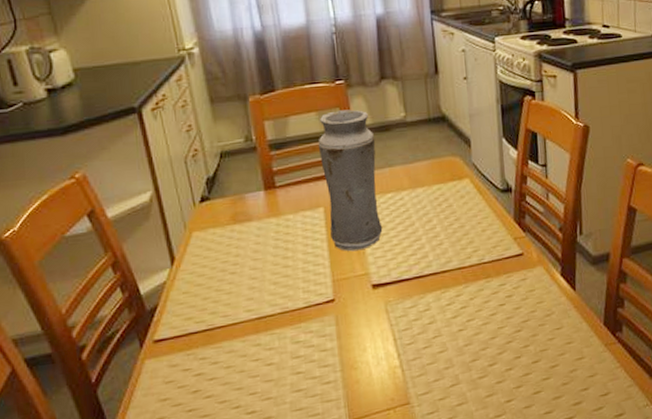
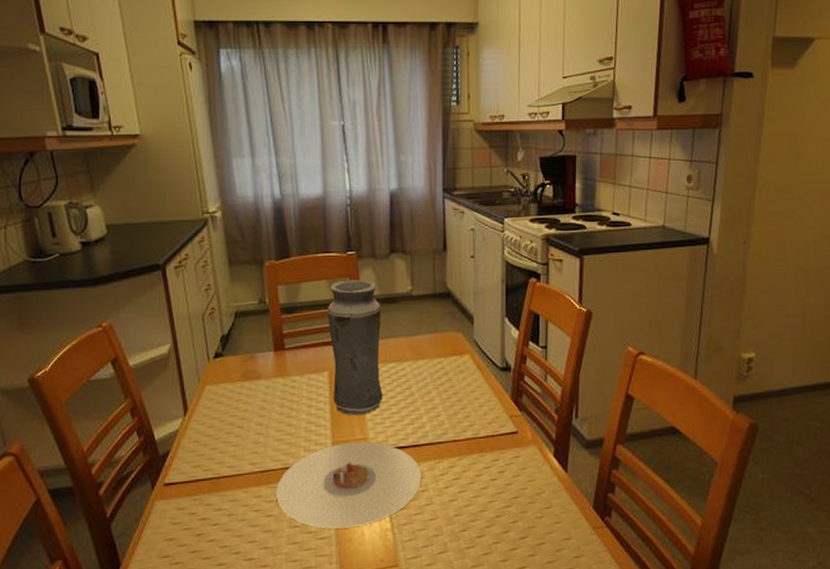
plate: none [275,277,429,372] -> present [276,442,422,529]

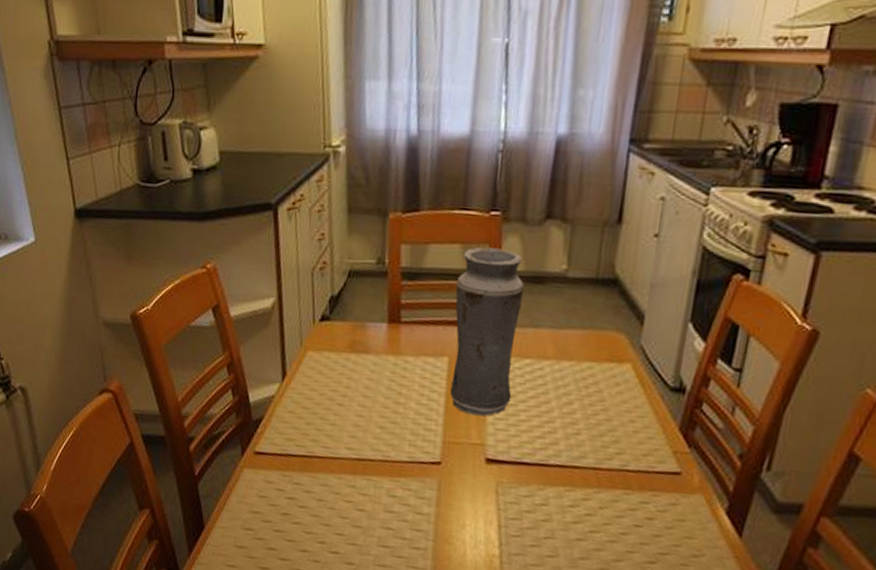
plate: present [276,442,422,529] -> none [371,445,546,546]

